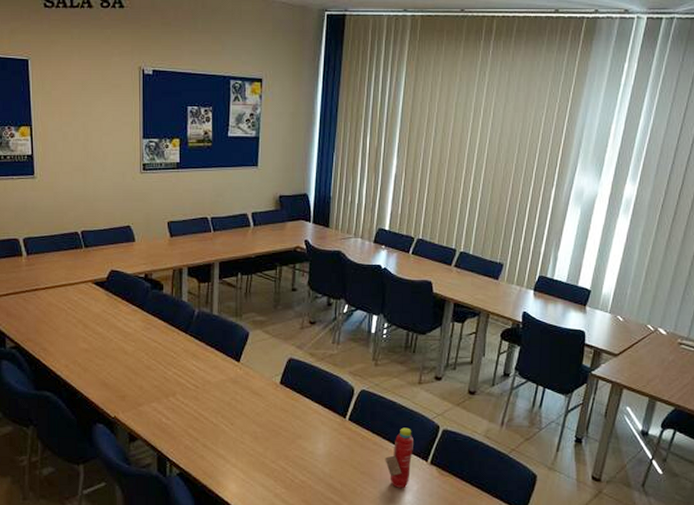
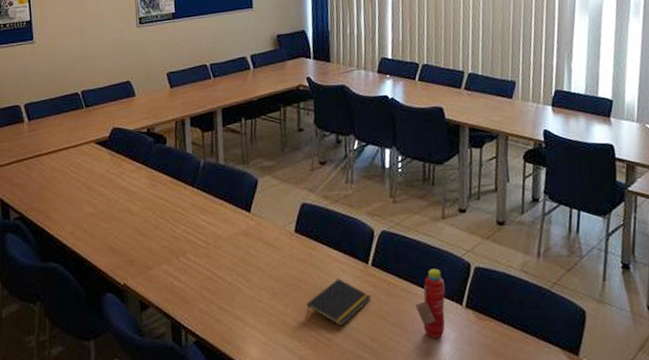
notepad: none [284,429,346,471] -> present [306,279,372,327]

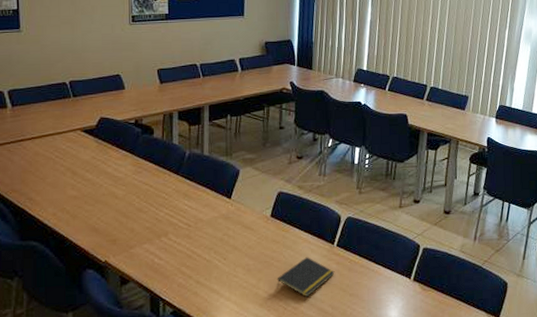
water bottle: present [415,268,445,338] -> none [372,249,397,306]

